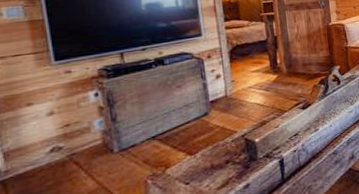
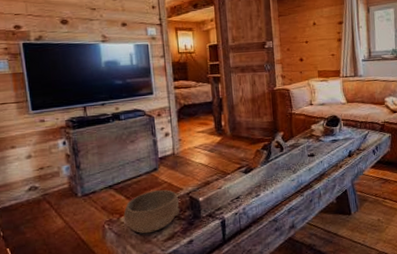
bowl: none [169,134,235,185] -> present [123,189,180,234]

